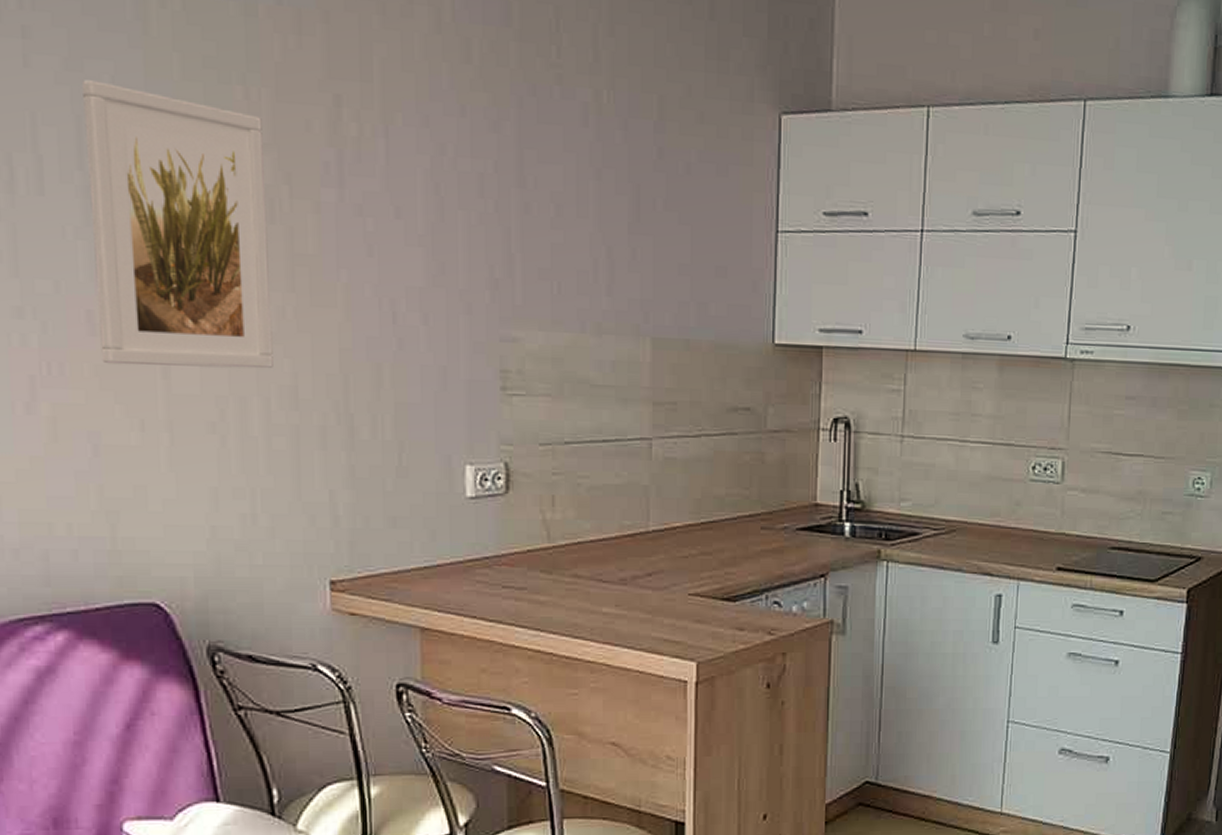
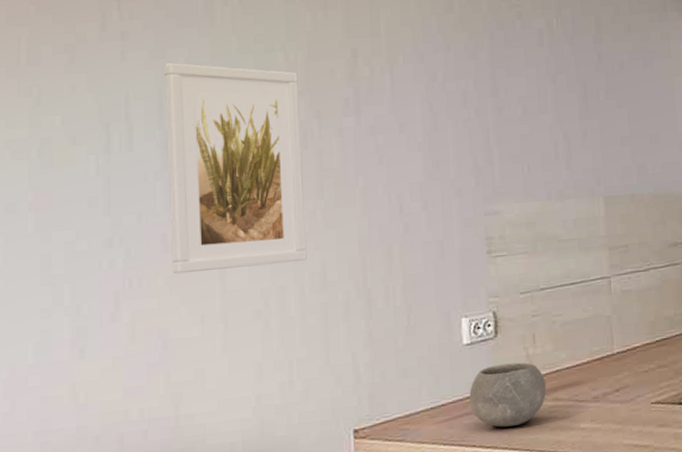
bowl: none [471,526,565,600] -> present [469,362,547,427]

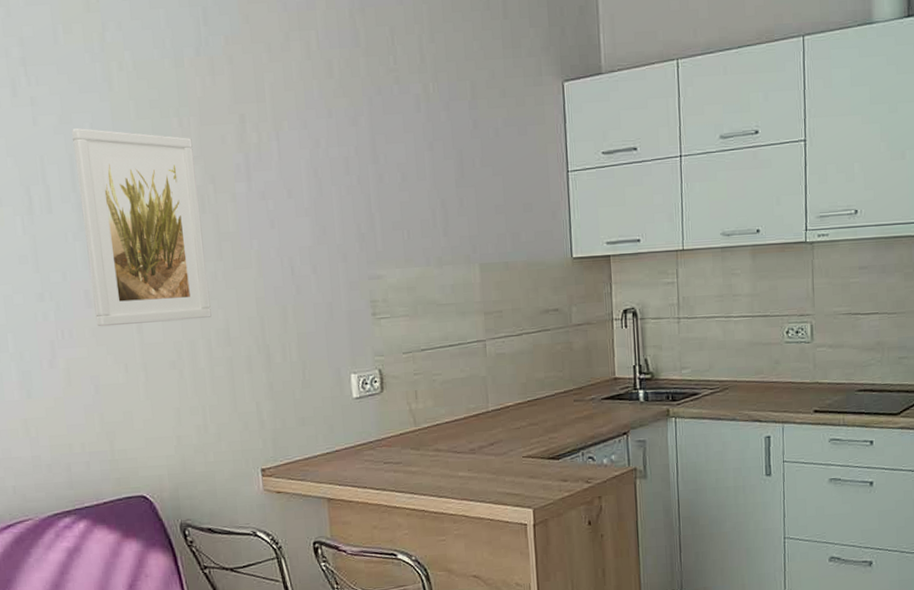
bowl: present [469,362,547,427] -> none [359,415,429,472]

